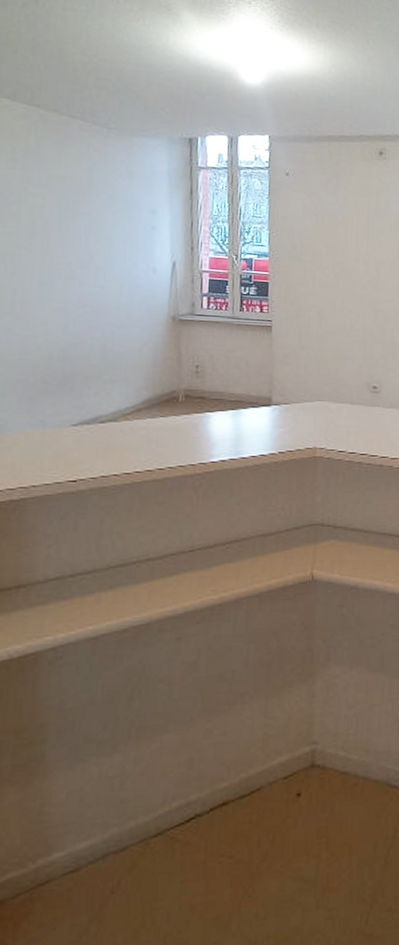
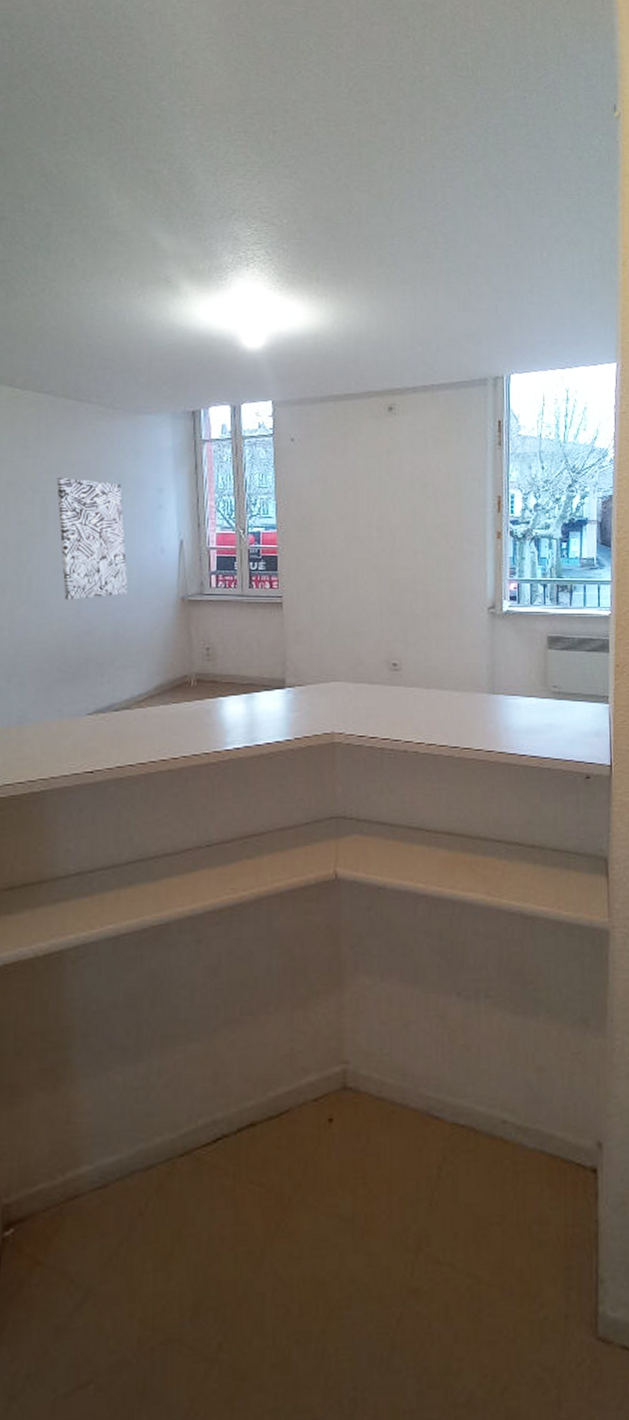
wall art: none [45,191,118,314] -> present [56,477,128,600]

